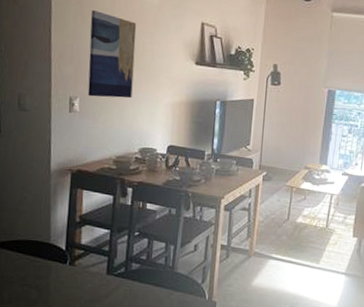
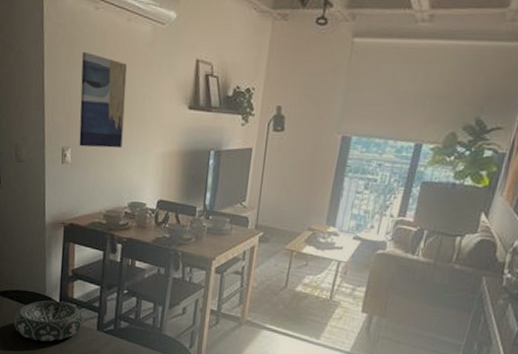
decorative bowl: none [12,248,92,292] -> present [13,300,84,342]

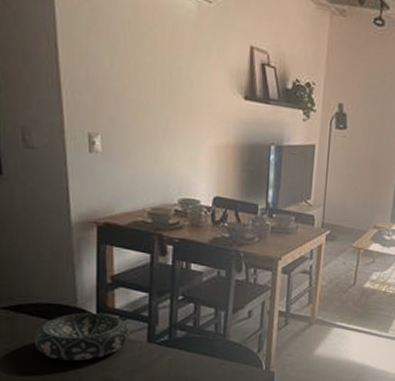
wall art: present [79,51,127,149] -> none [108,21,169,138]

